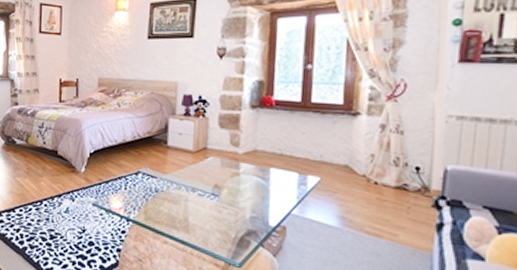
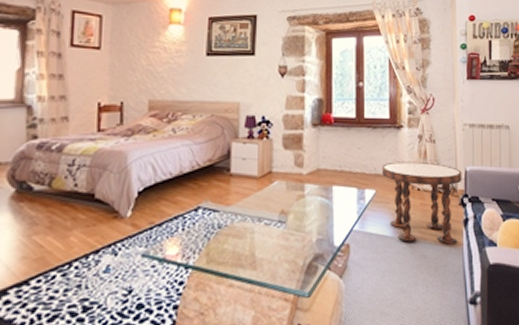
side table: none [330,150,440,249] -> present [382,161,462,245]

